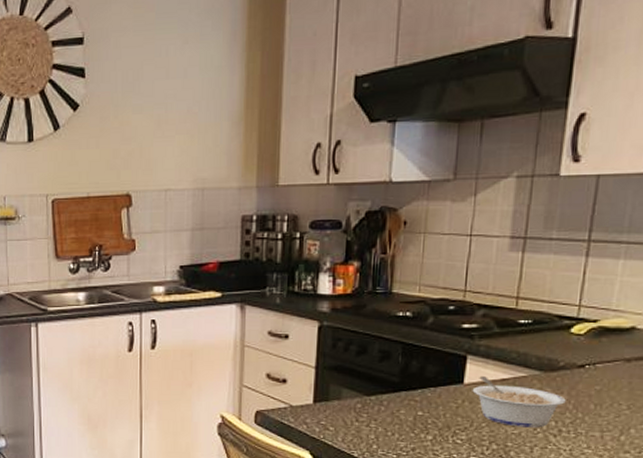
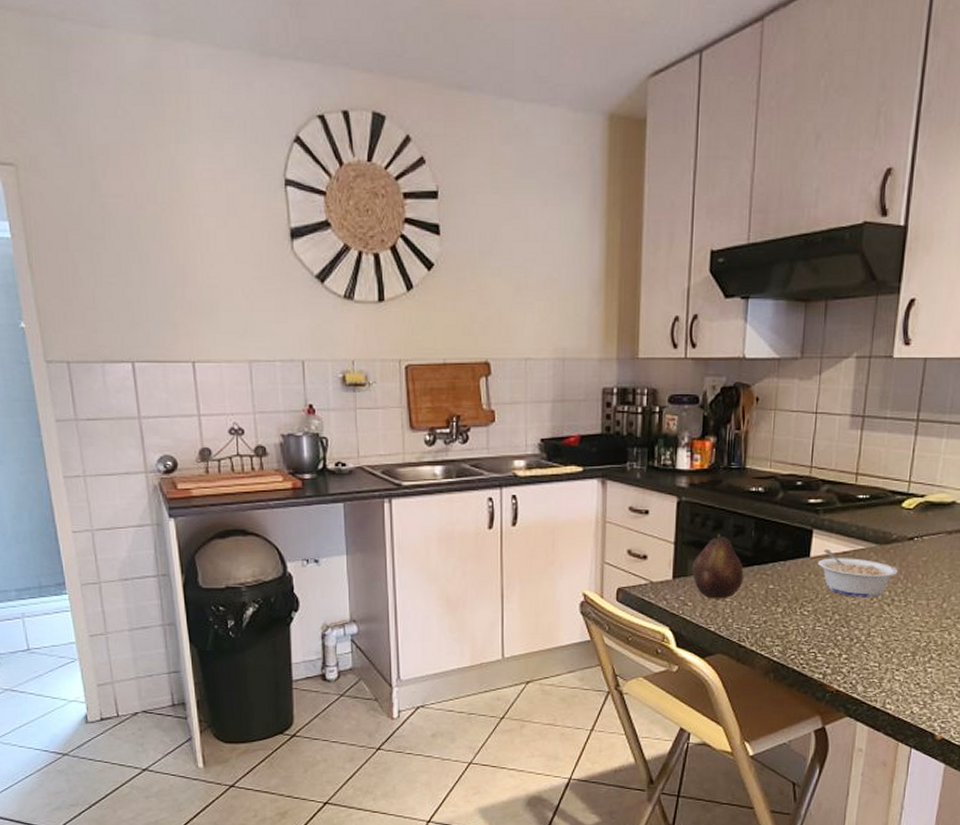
fruit: none [333,359,390,425] -> present [691,534,744,599]

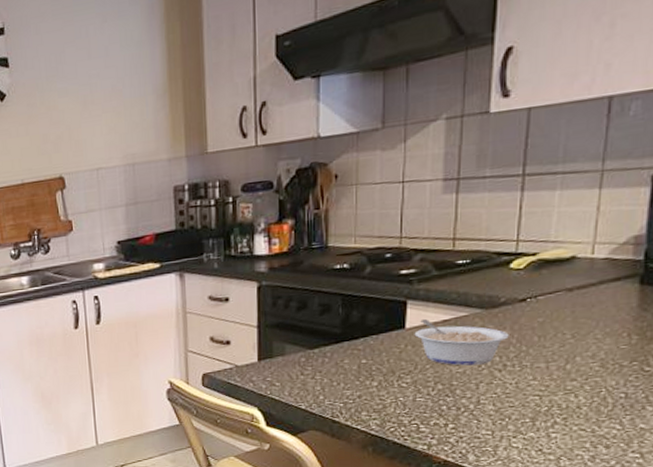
fruit: present [691,534,744,599] -> none [277,314,333,378]

